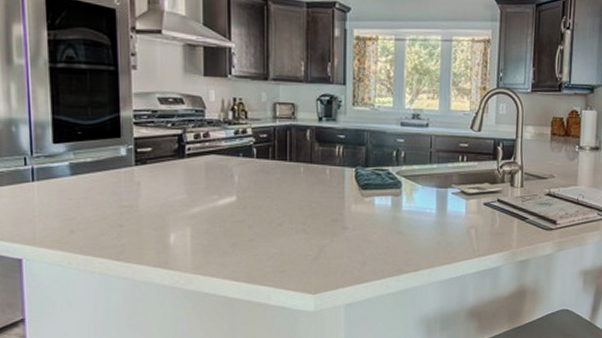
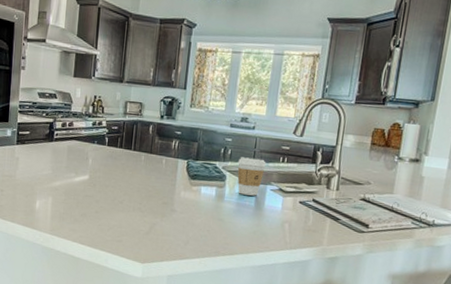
coffee cup: none [413,159,445,202] -> present [237,157,266,196]

